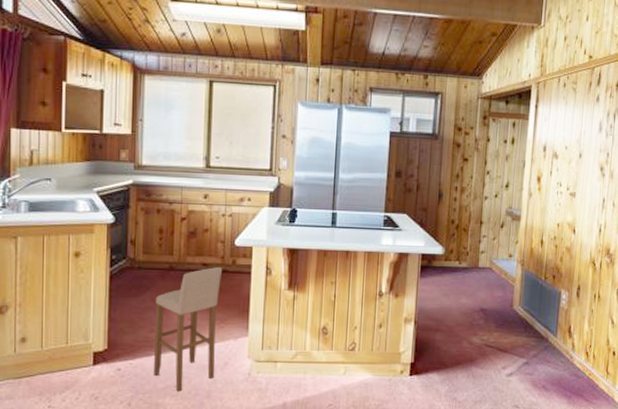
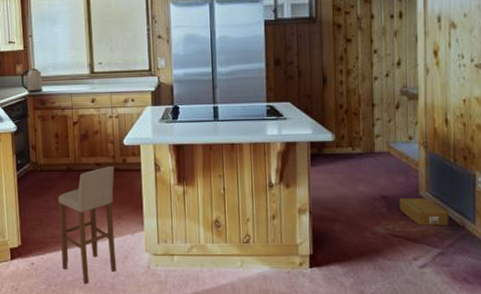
kettle: none [125,155,150,183] -> present [21,68,43,93]
box: none [495,311,536,338] -> present [399,197,449,226]

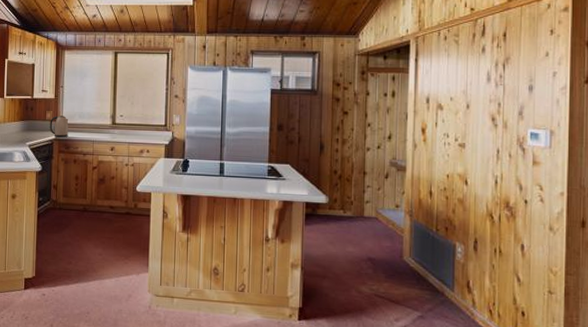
bar stool: present [57,165,117,284] -> none [70,209,127,318]
box: present [399,197,449,226] -> none [384,261,430,291]

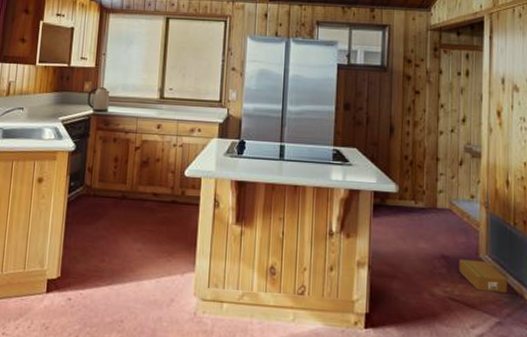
box: none [384,261,430,291] -> present [459,259,508,293]

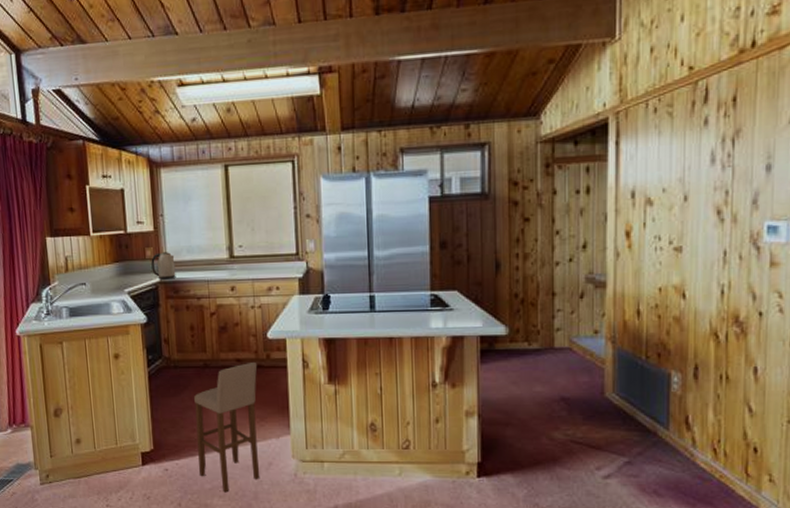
bar stool: none [101,197,172,328] -> present [193,361,260,493]
box: present [459,259,508,293] -> none [581,400,638,431]

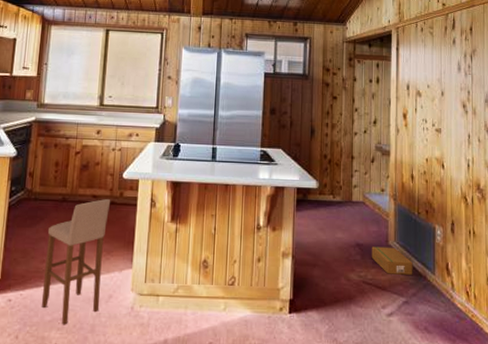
kettle: present [151,252,176,280] -> none [29,95,52,119]
box: none [581,400,638,431] -> present [371,246,413,275]

